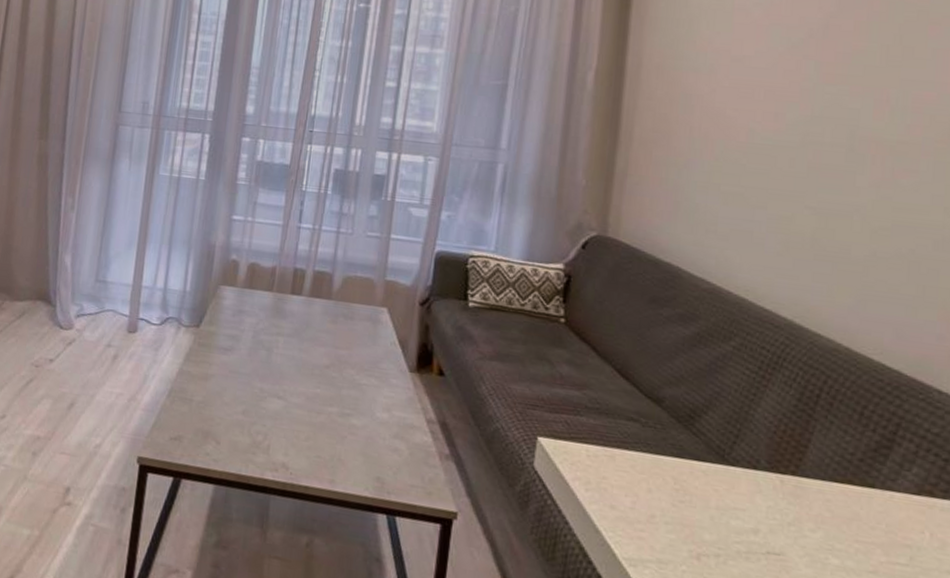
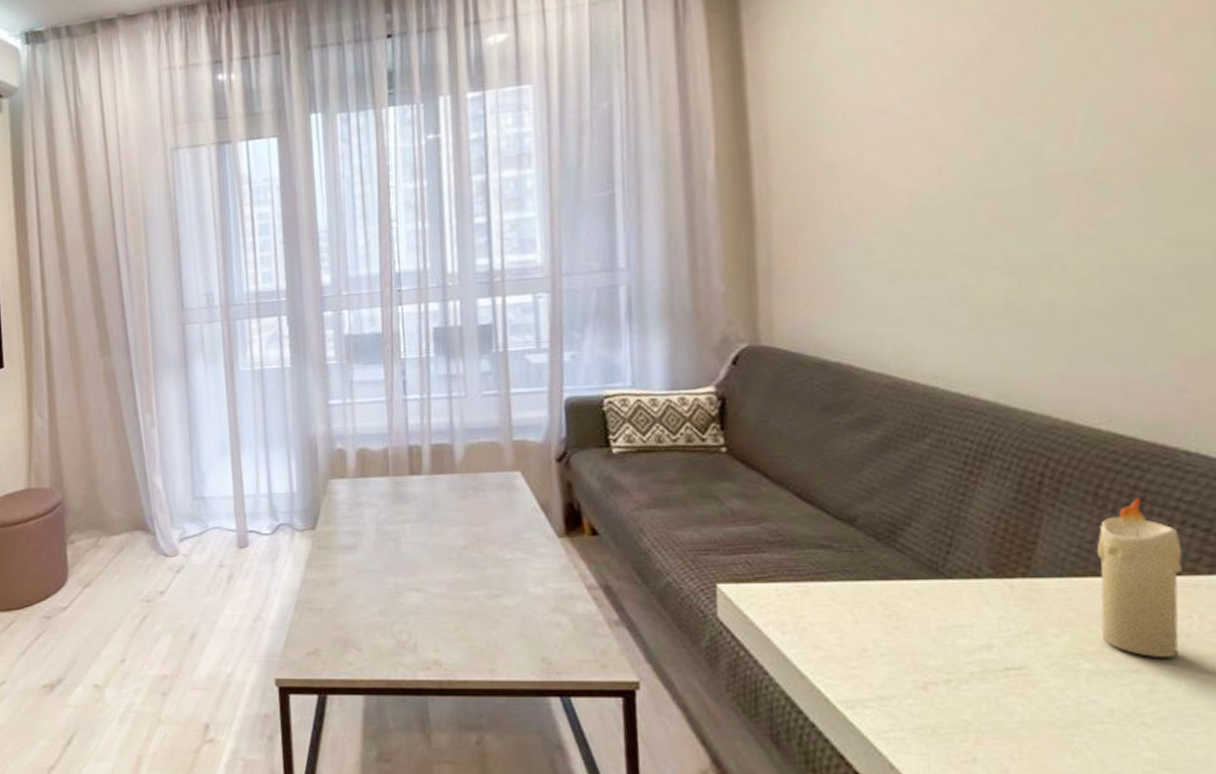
candle: none [850,422,925,565] -> present [1096,497,1183,657]

